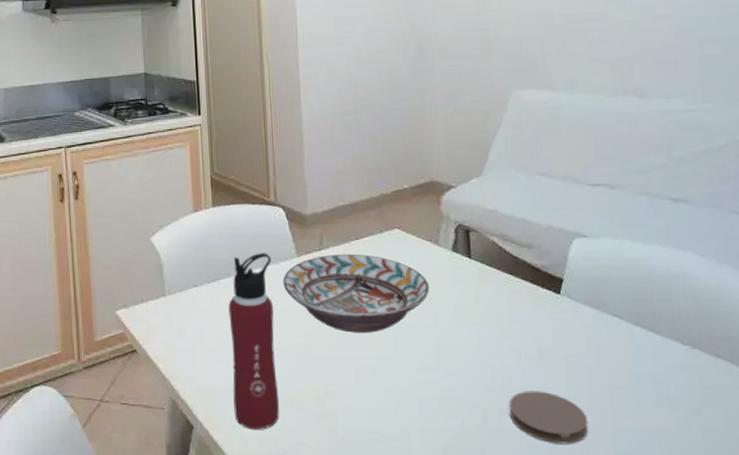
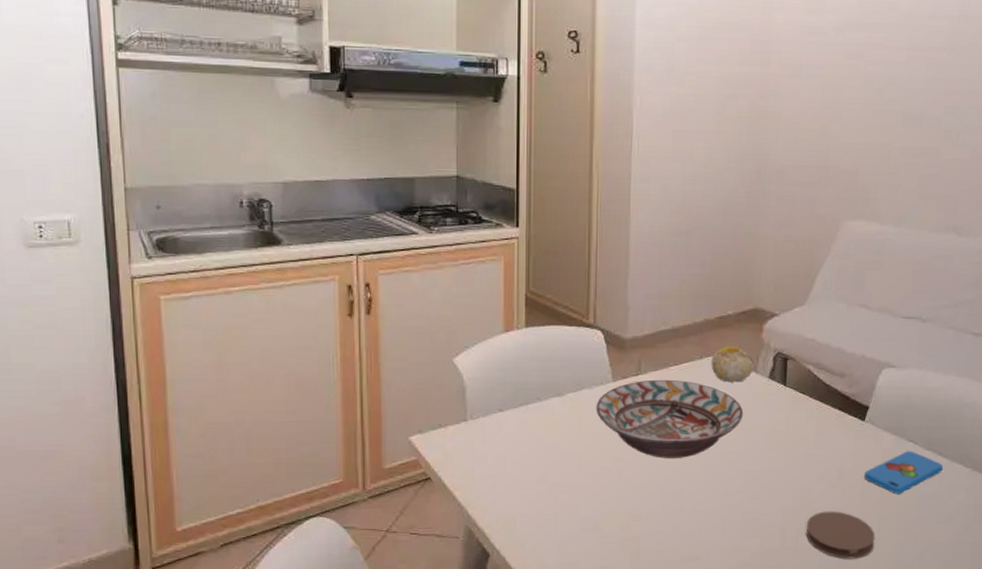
water bottle: present [228,253,280,430] -> none [535,377,586,556]
fruit: none [391,219,436,256] -> present [711,346,755,383]
smartphone: none [567,326,656,374] -> present [864,451,943,494]

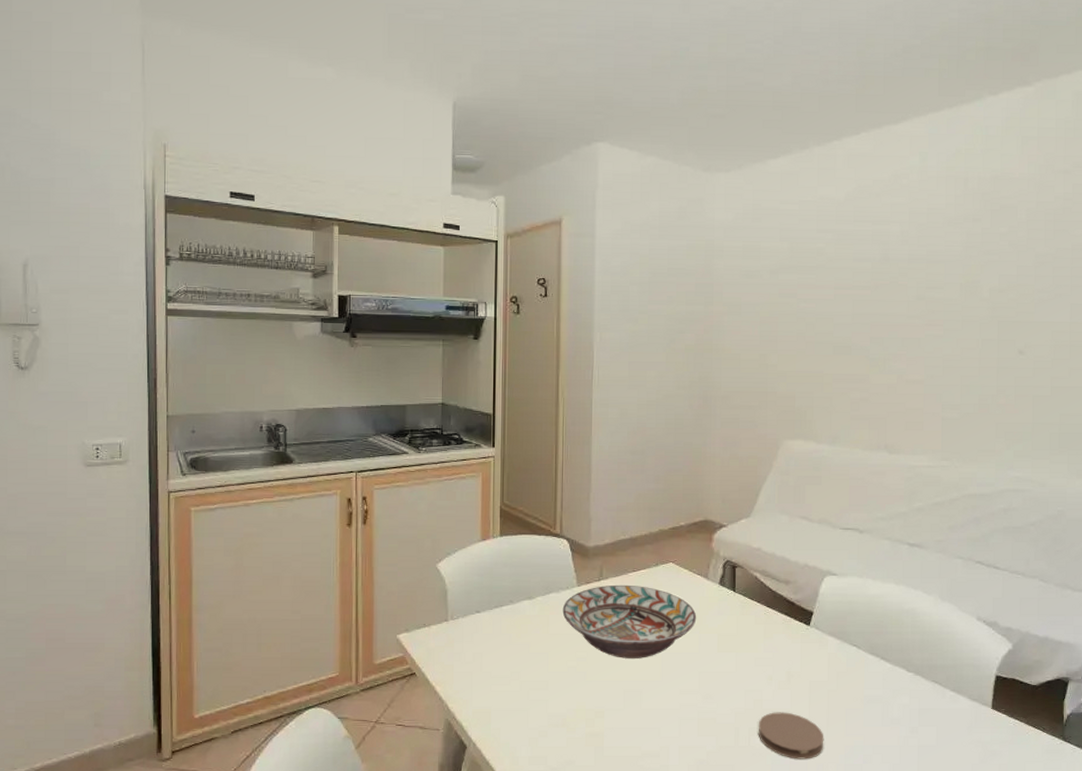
fruit: present [711,346,755,383] -> none [666,554,706,588]
smartphone: present [864,451,943,494] -> none [811,655,886,697]

